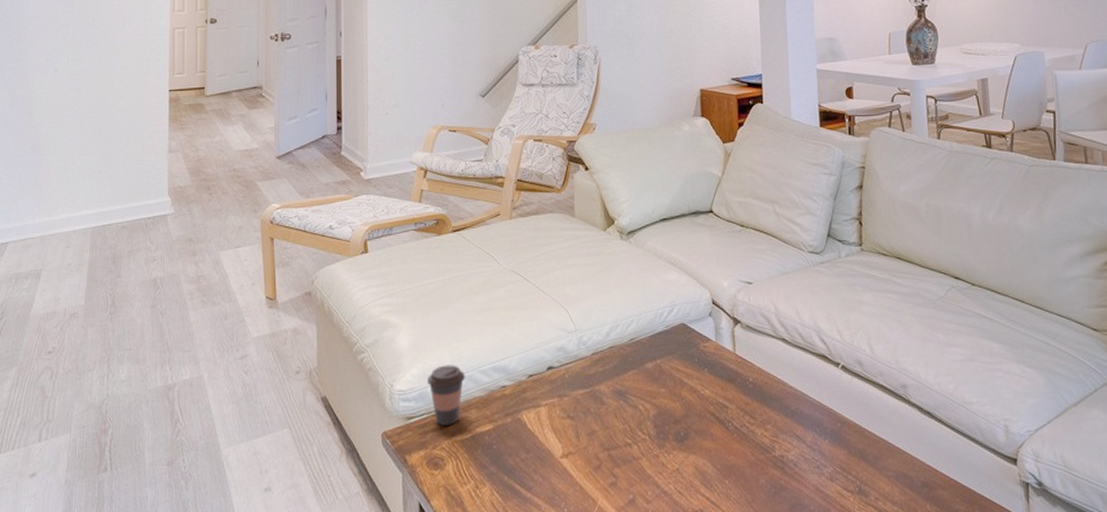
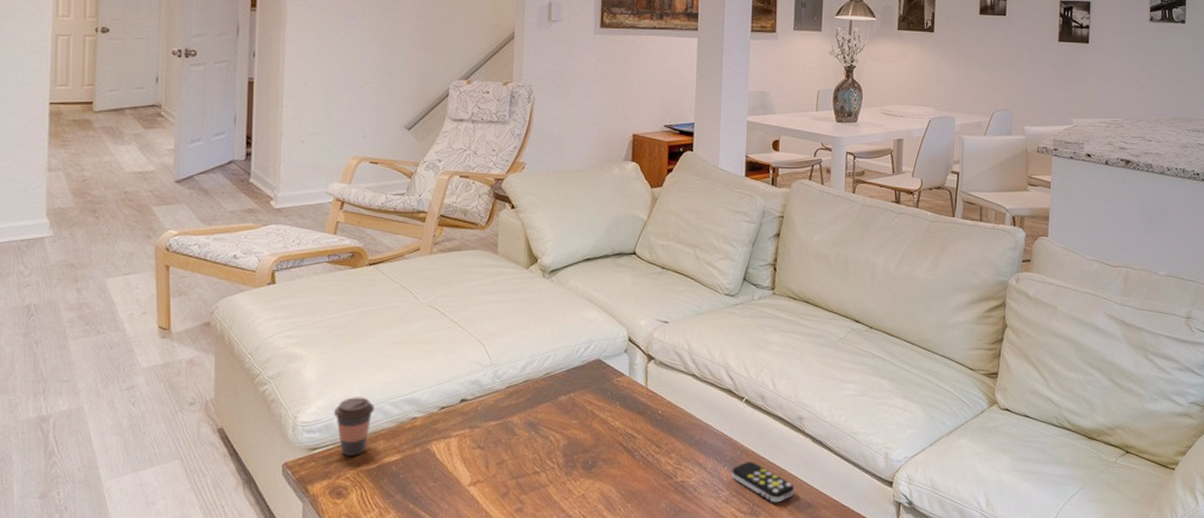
remote control: none [834,433,906,481] -> present [732,461,795,503]

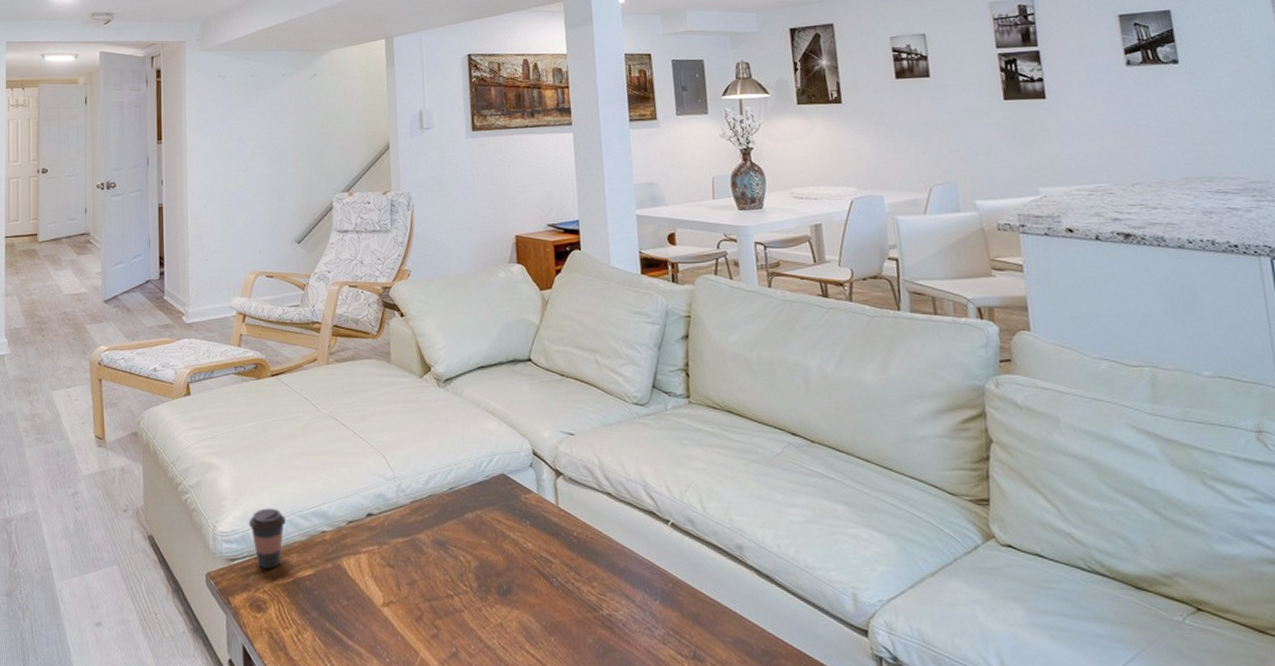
remote control: present [732,461,795,503] -> none [665,595,744,648]

